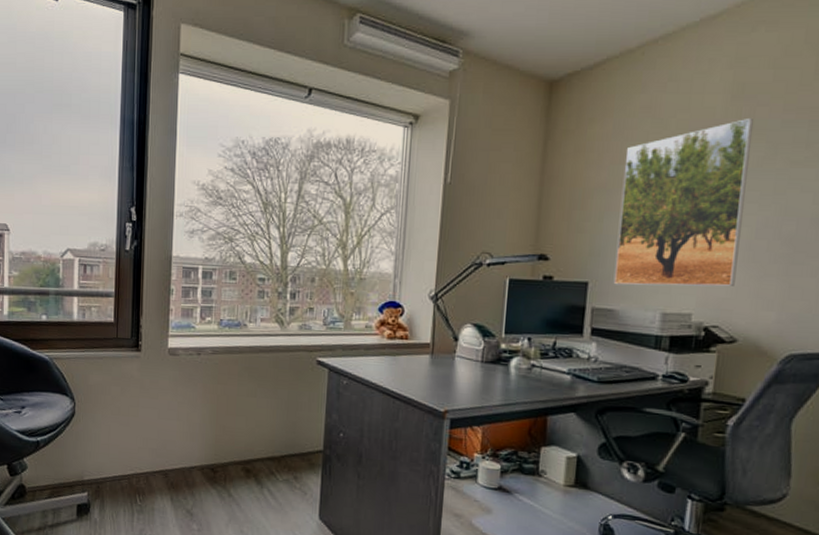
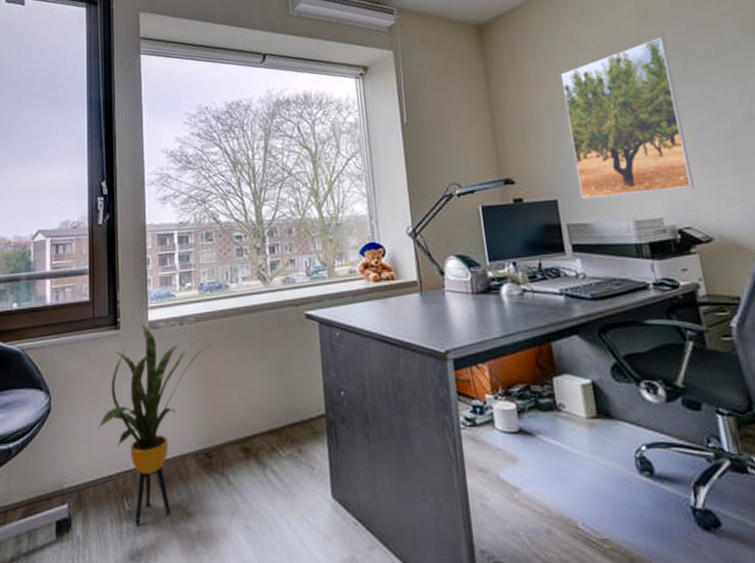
house plant: none [116,350,225,517] -> present [97,325,211,525]

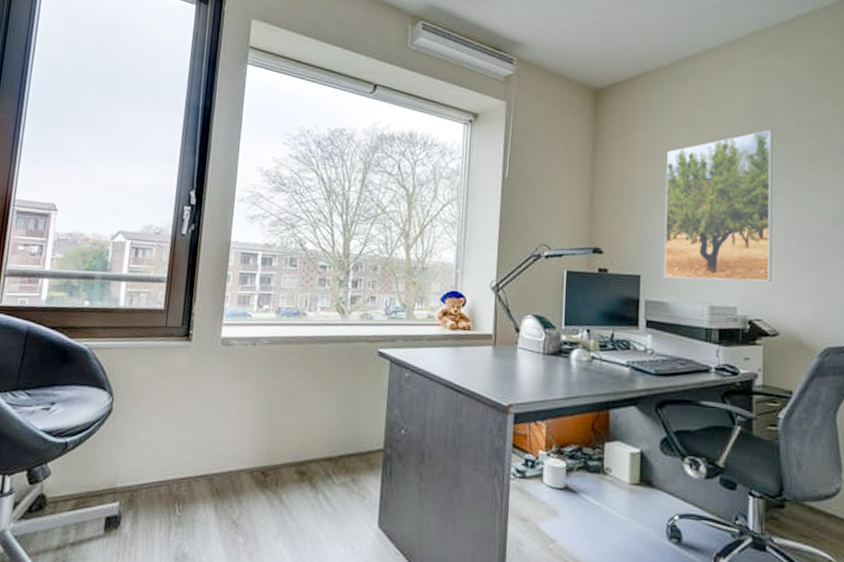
house plant: present [97,325,211,525] -> none [157,340,281,530]

